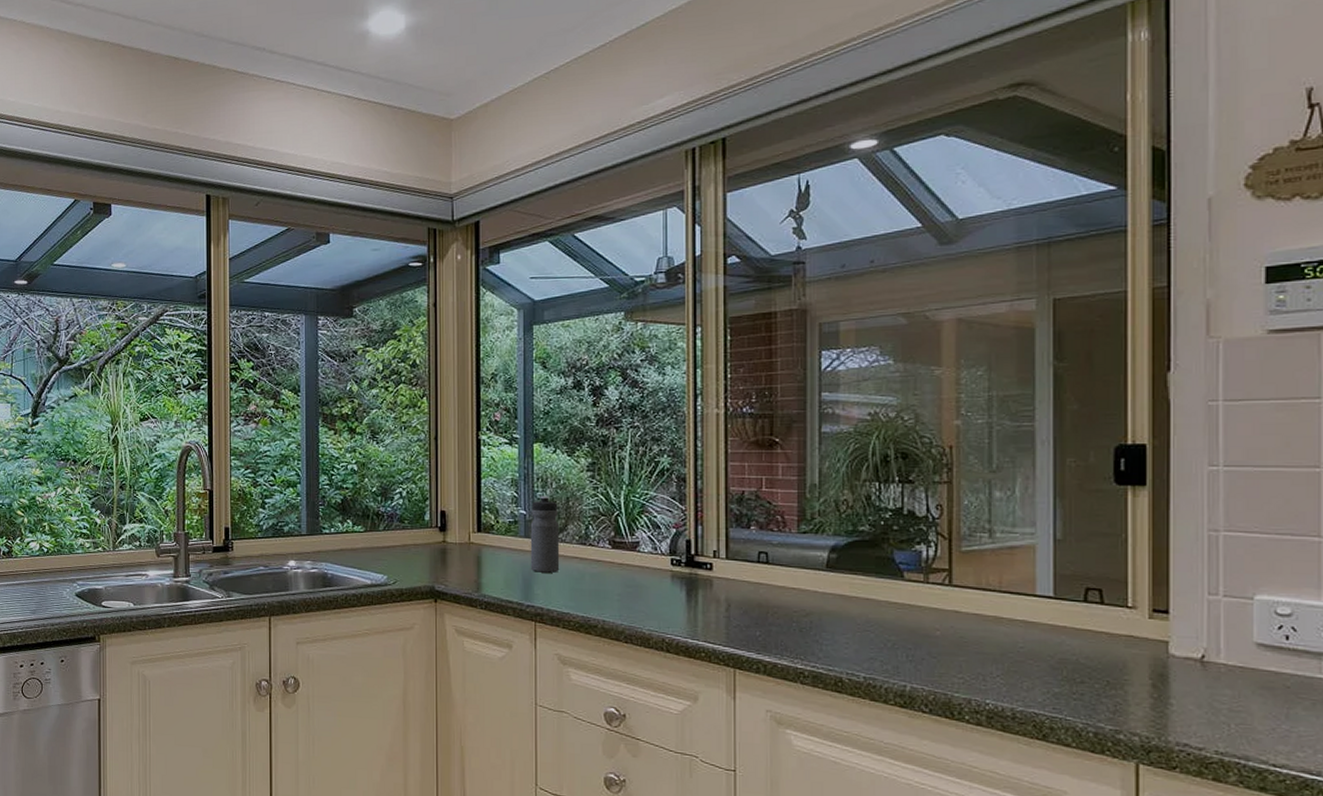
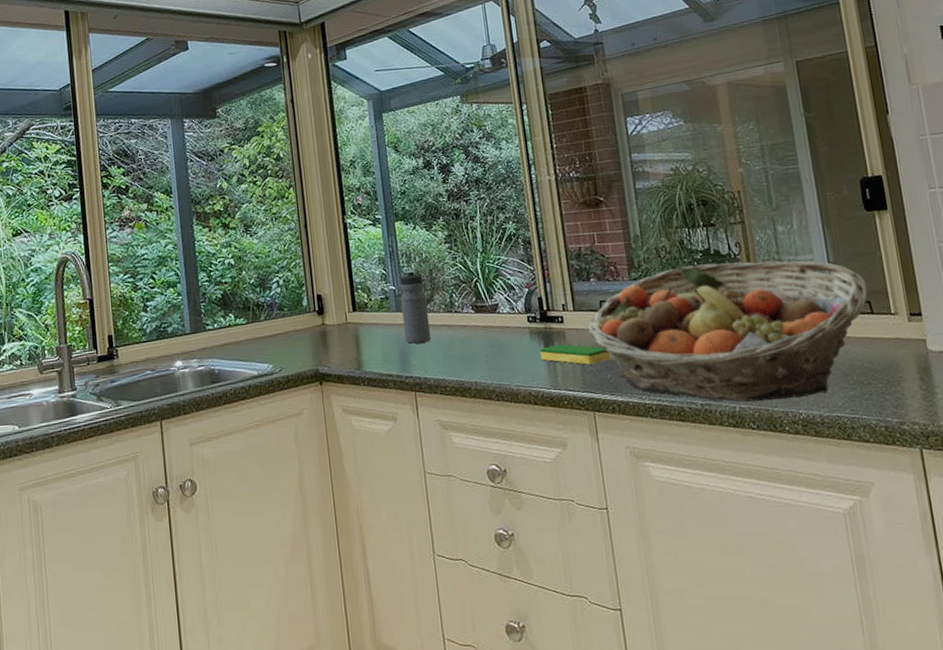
dish sponge: none [680,592,763,619] -> present [539,344,611,365]
fruit basket: none [740,524,1103,687] -> present [588,260,869,402]

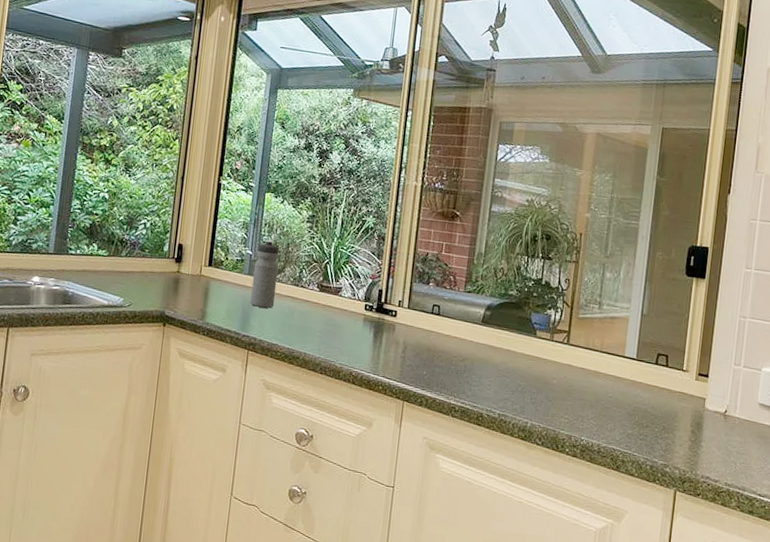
dish sponge: present [539,344,611,365] -> none [368,335,431,360]
fruit basket: present [588,260,869,402] -> none [416,289,670,427]

